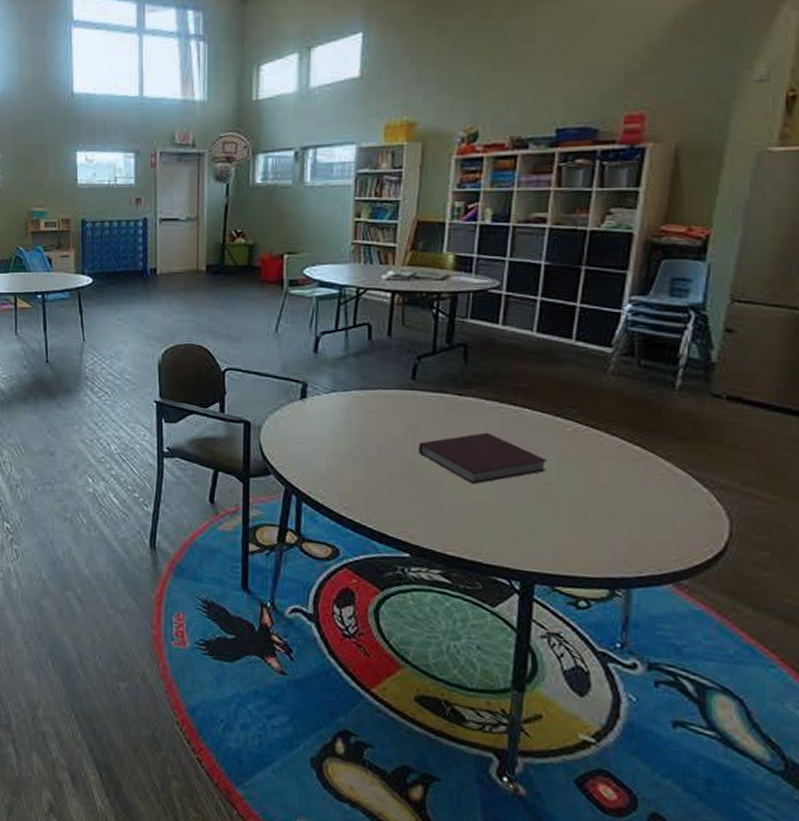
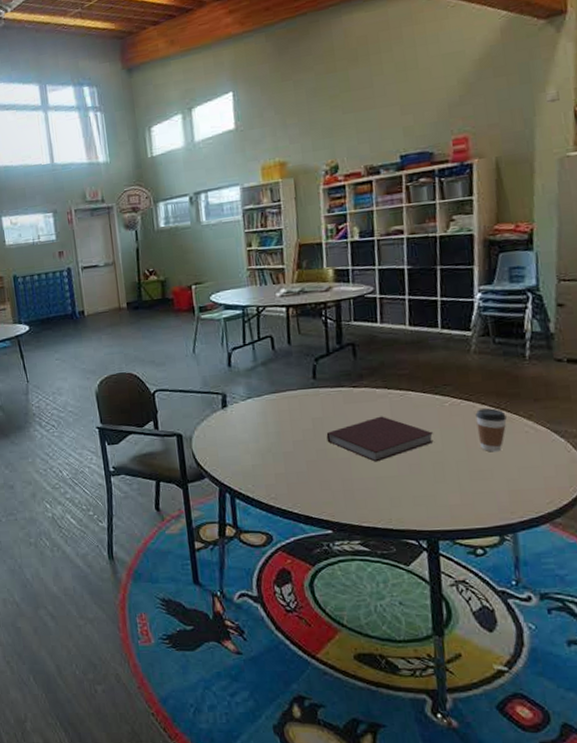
coffee cup: none [601,440,640,493] -> present [475,408,507,452]

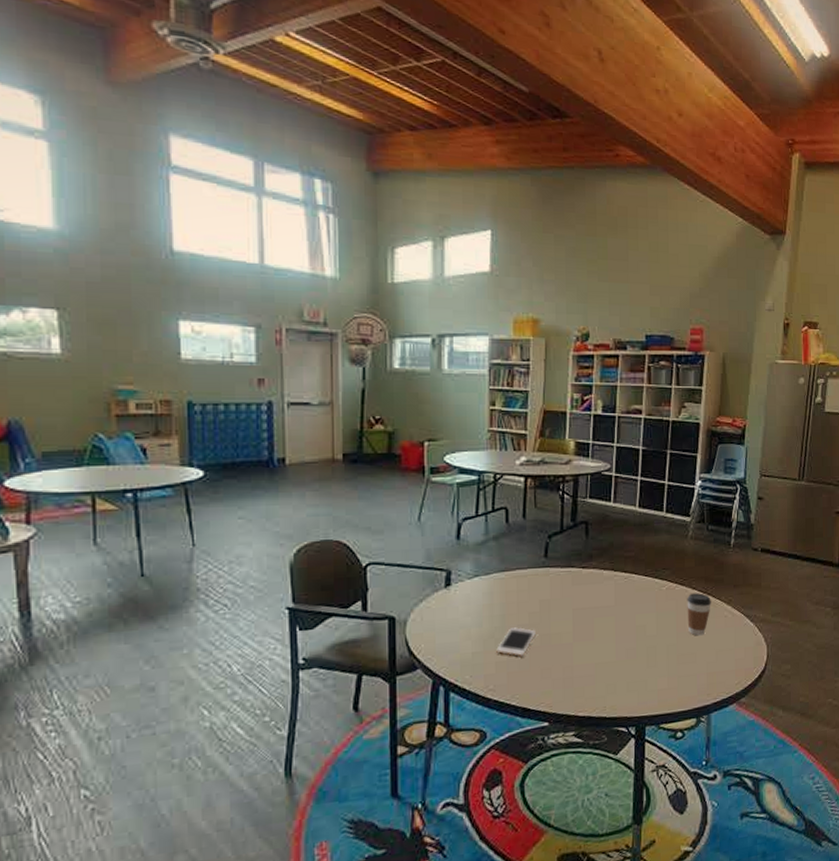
cell phone: none [274,443,311,469] -> present [496,627,536,656]
notebook: present [326,416,434,462] -> none [552,599,651,647]

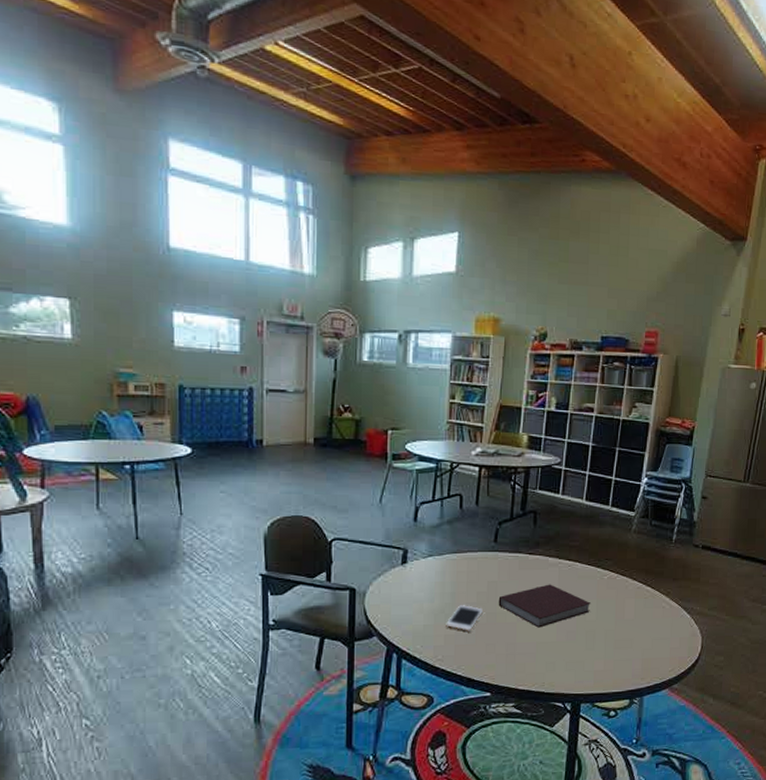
notebook: none [552,599,651,647] -> present [498,584,592,628]
coffee cup: present [687,593,711,636] -> none [626,584,650,624]

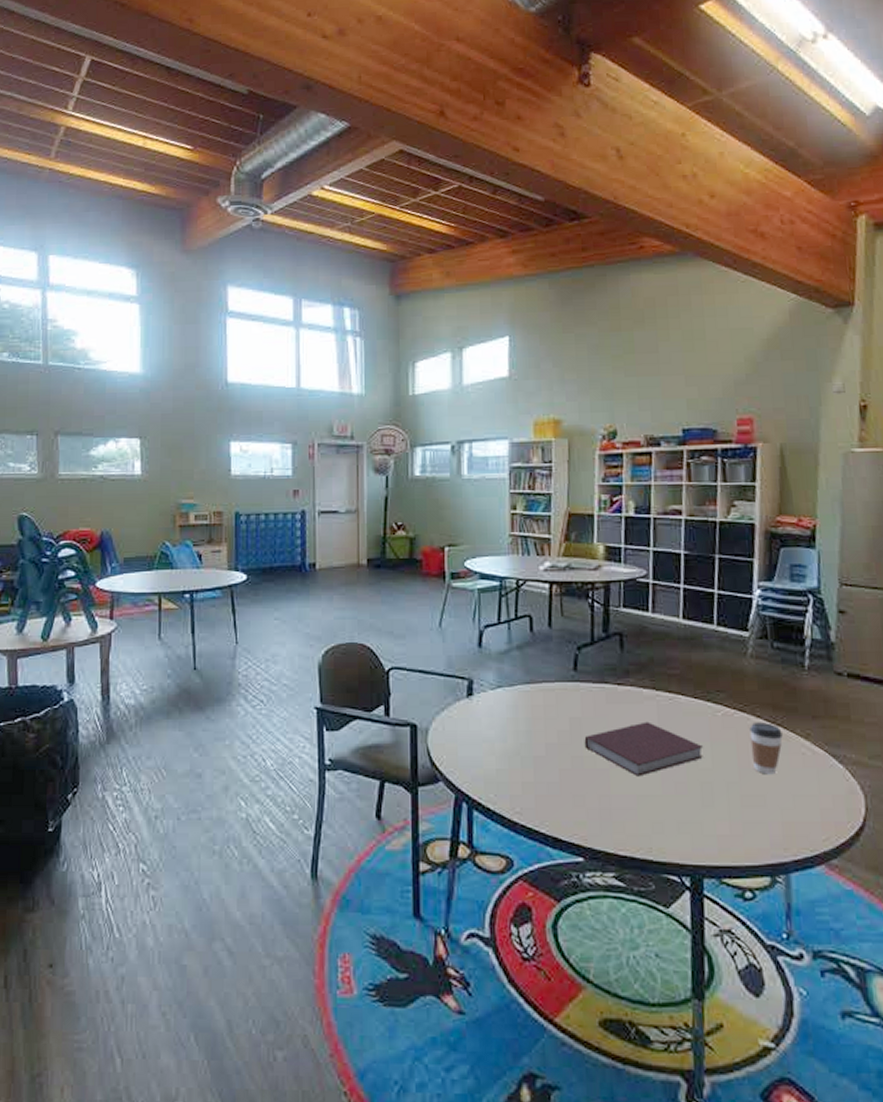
cell phone: present [446,605,483,631] -> none [522,746,566,778]
coffee cup: none [626,584,650,624] -> present [749,722,783,775]

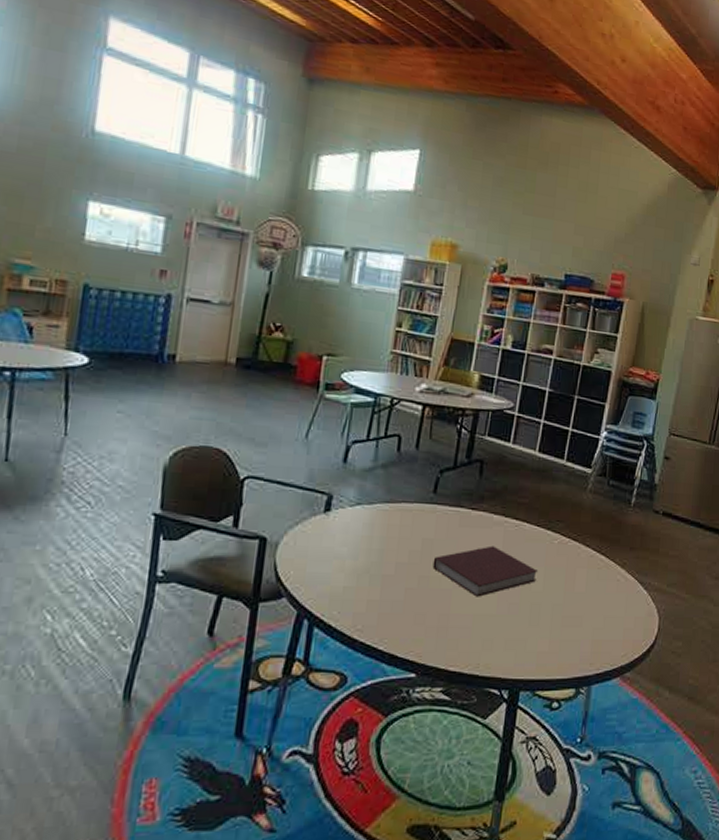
coffee cup: present [749,722,783,775] -> none [576,551,605,598]

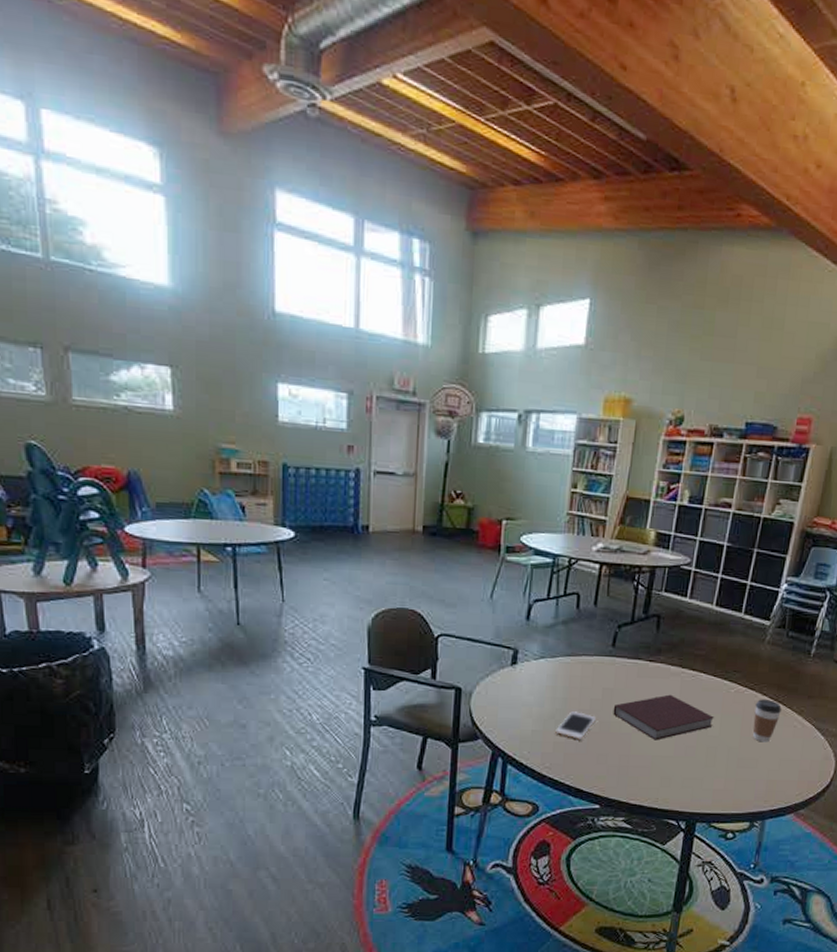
cell phone: none [369,565,414,597] -> present [555,711,596,740]
coffee cup: none [576,551,605,598] -> present [752,699,782,743]

